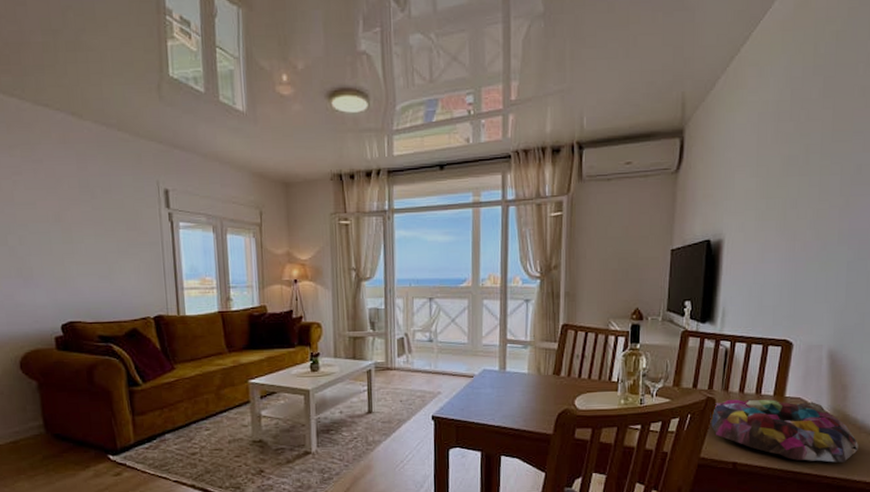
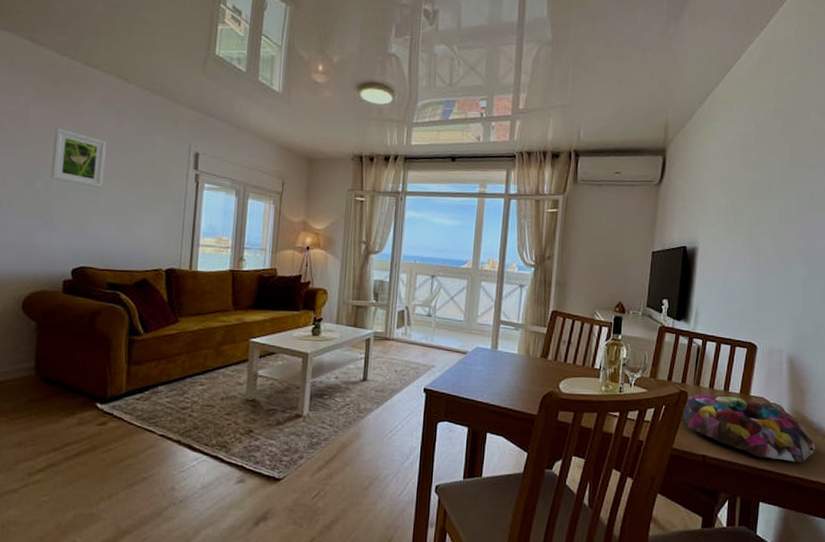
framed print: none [17,178,77,237] -> present [50,128,107,187]

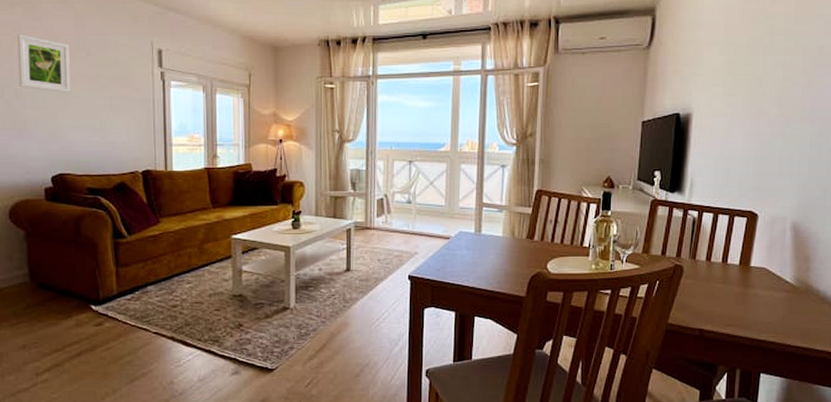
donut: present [682,394,815,463] -> none [677,268,821,332]

